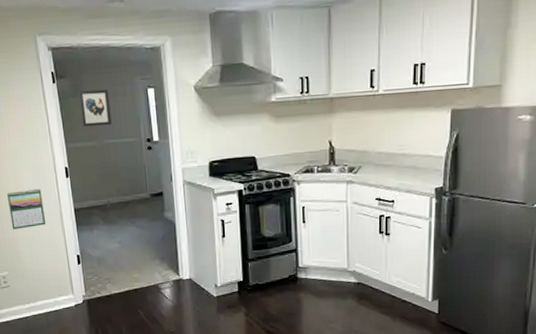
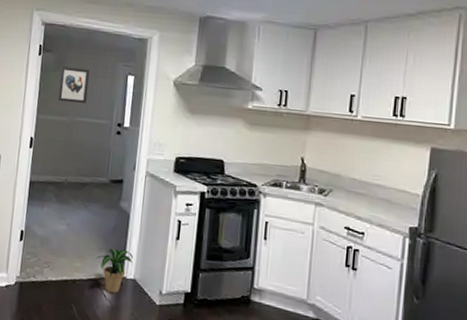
potted plant: none [152,255,187,294] -> present [96,248,133,293]

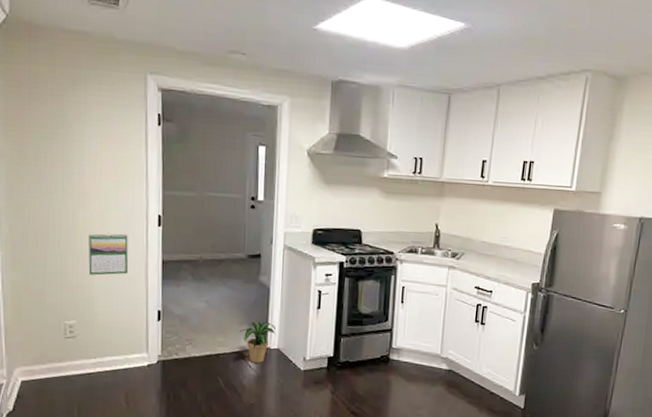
wall art: present [57,66,90,103] -> none [184,137,217,177]

